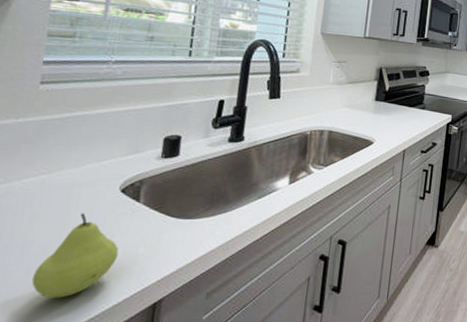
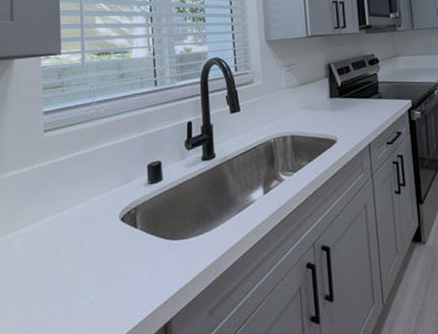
fruit: present [32,213,119,299] -> none [65,244,128,326]

